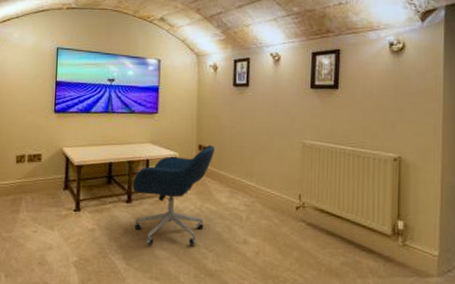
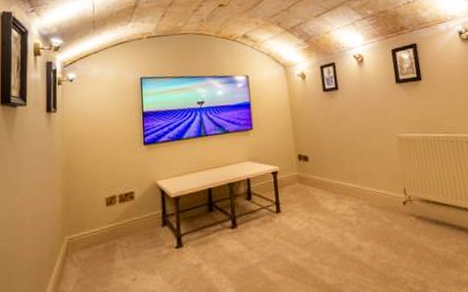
office chair: present [132,145,215,246] -> none [235,153,316,271]

